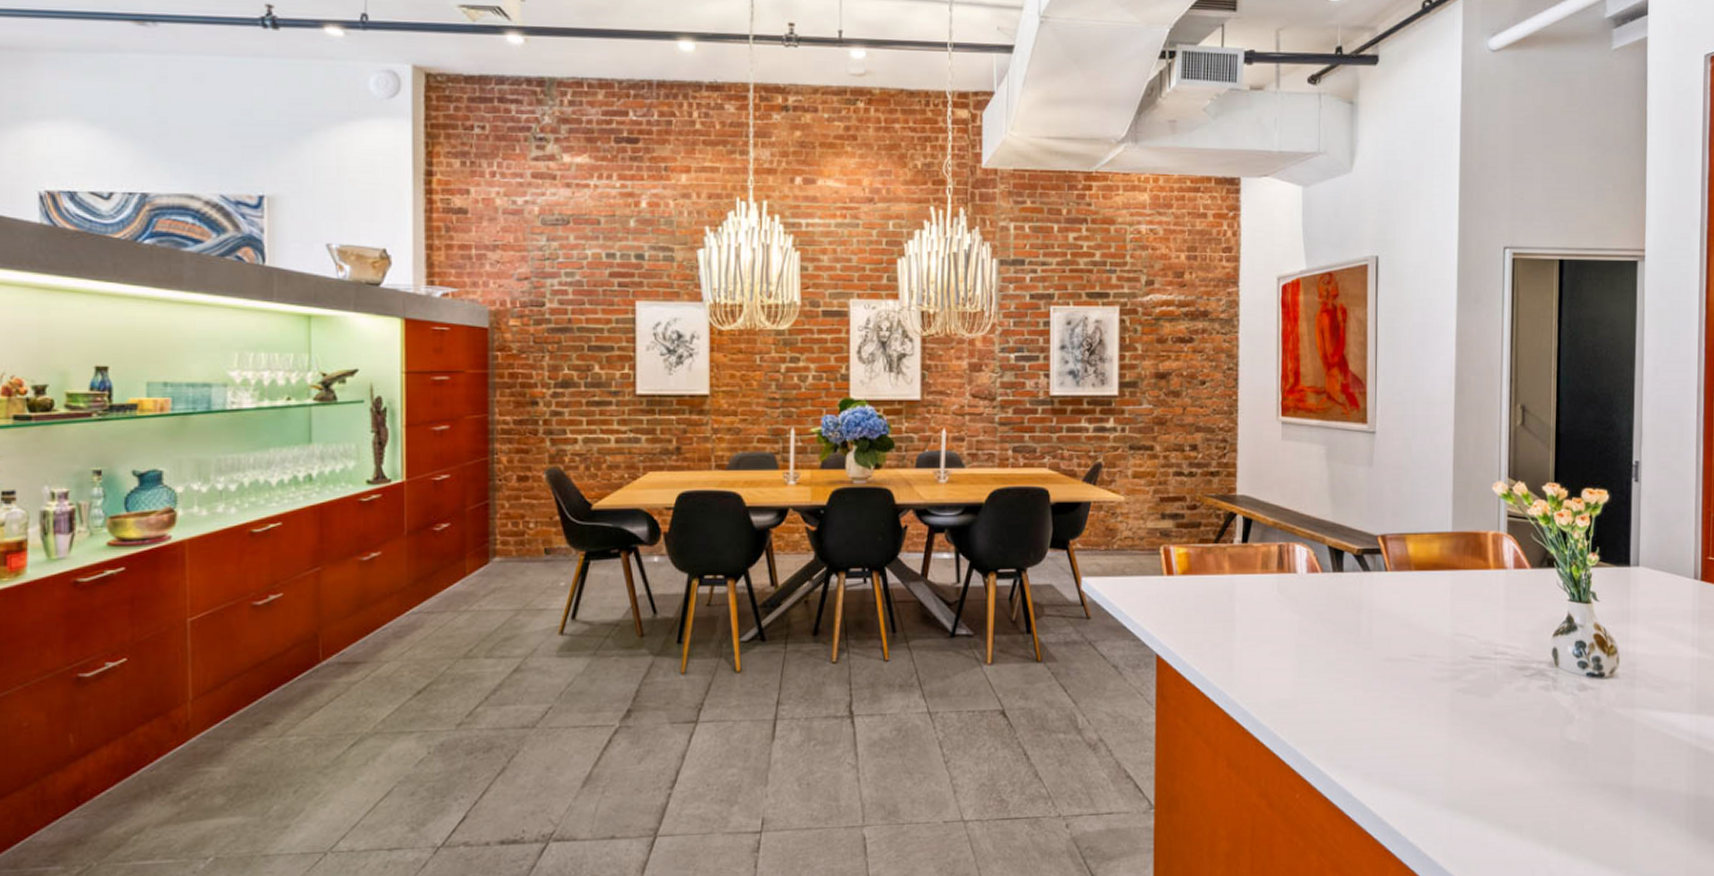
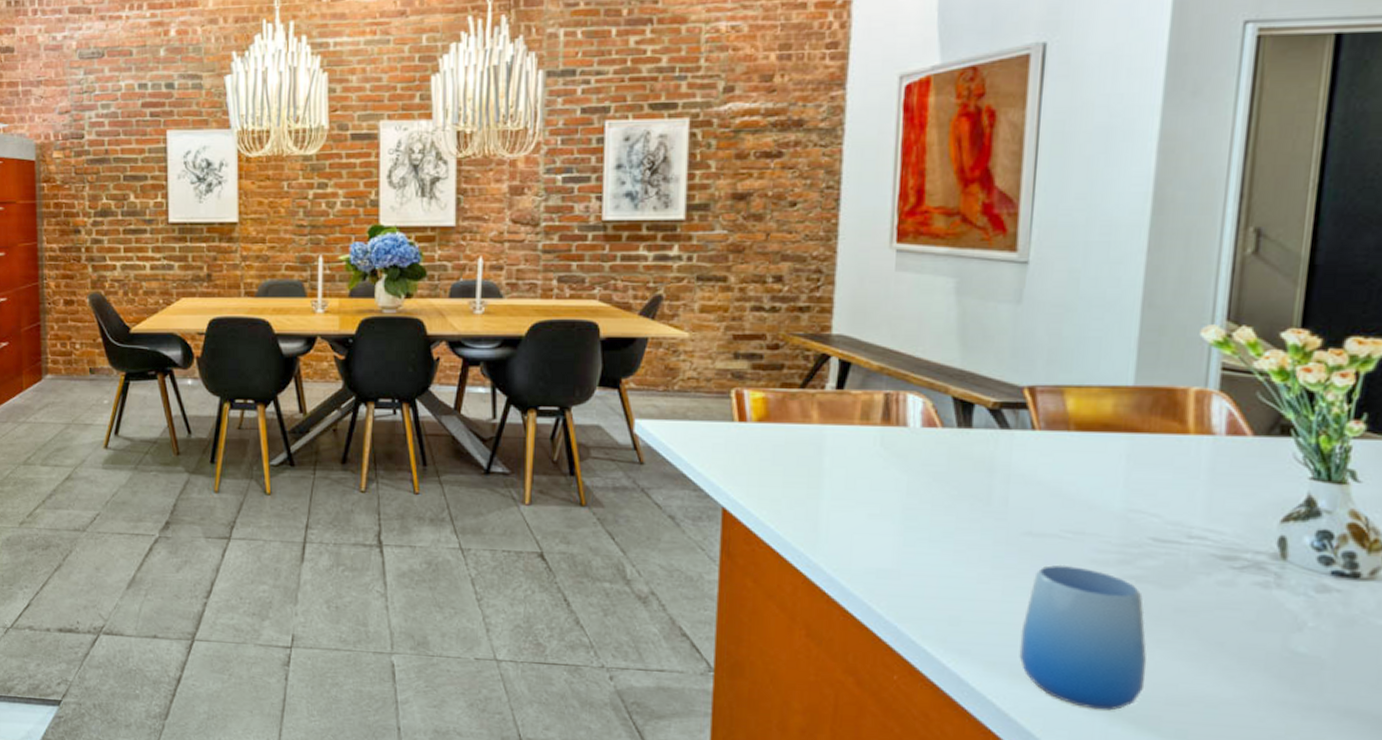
cup: none [1387,684,1475,806] -> present [1019,564,1147,711]

